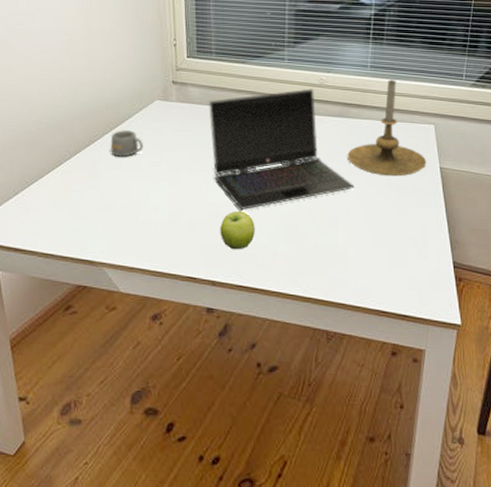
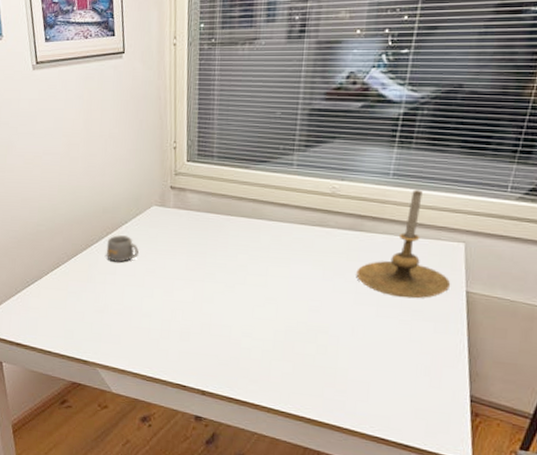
laptop computer: present [209,88,355,210] -> none [207,197,362,323]
fruit: present [220,211,255,250] -> none [212,323,249,362]

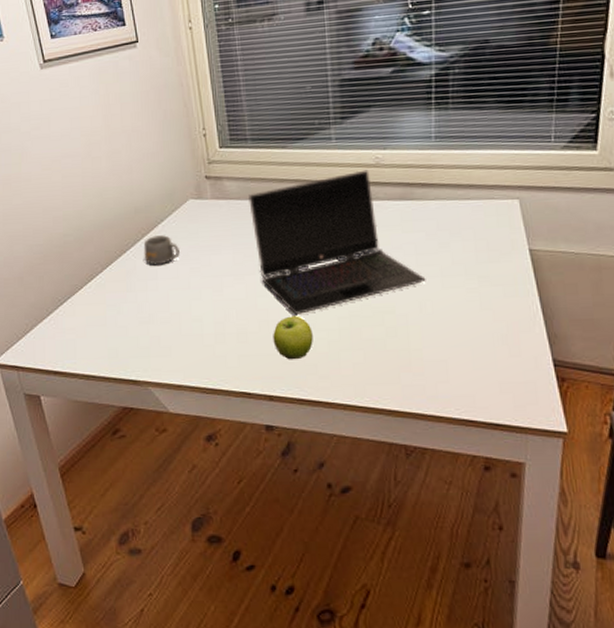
laptop computer: none [207,197,362,323] -> present [249,170,426,314]
fruit: none [212,323,249,362] -> present [273,316,313,360]
candle holder: present [356,190,451,299] -> none [414,150,513,265]

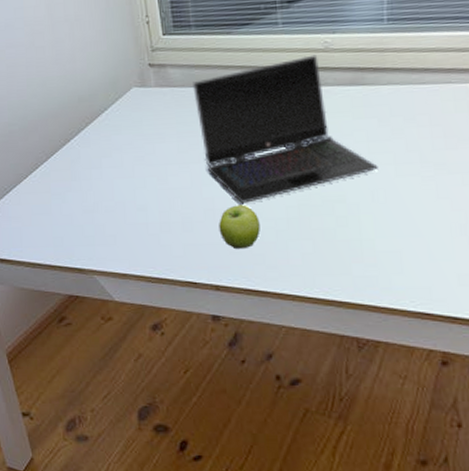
mug: present [143,235,180,266] -> none [87,124,124,154]

